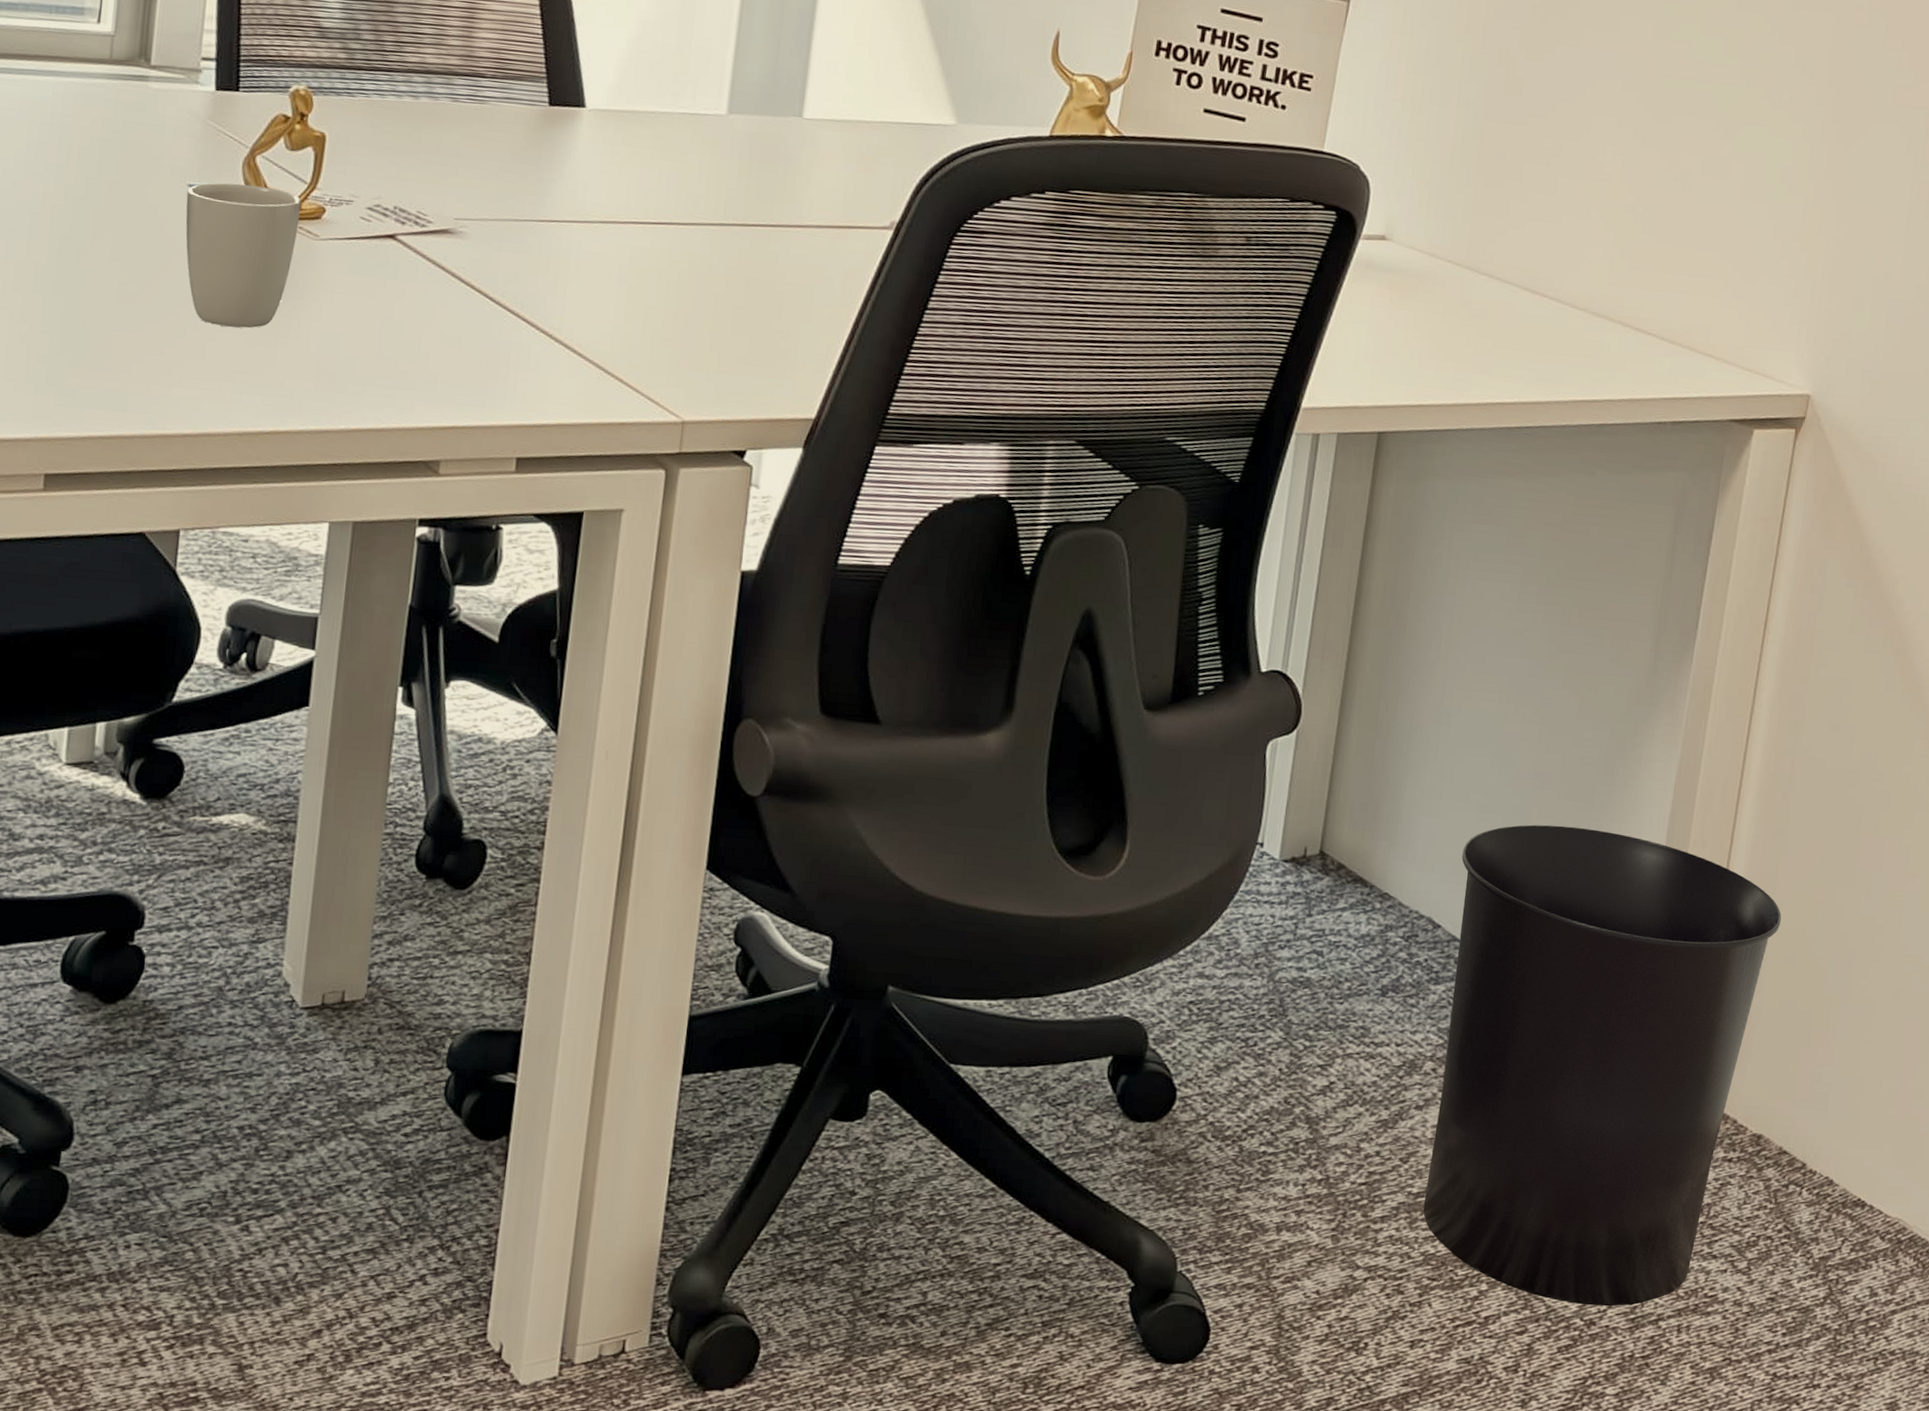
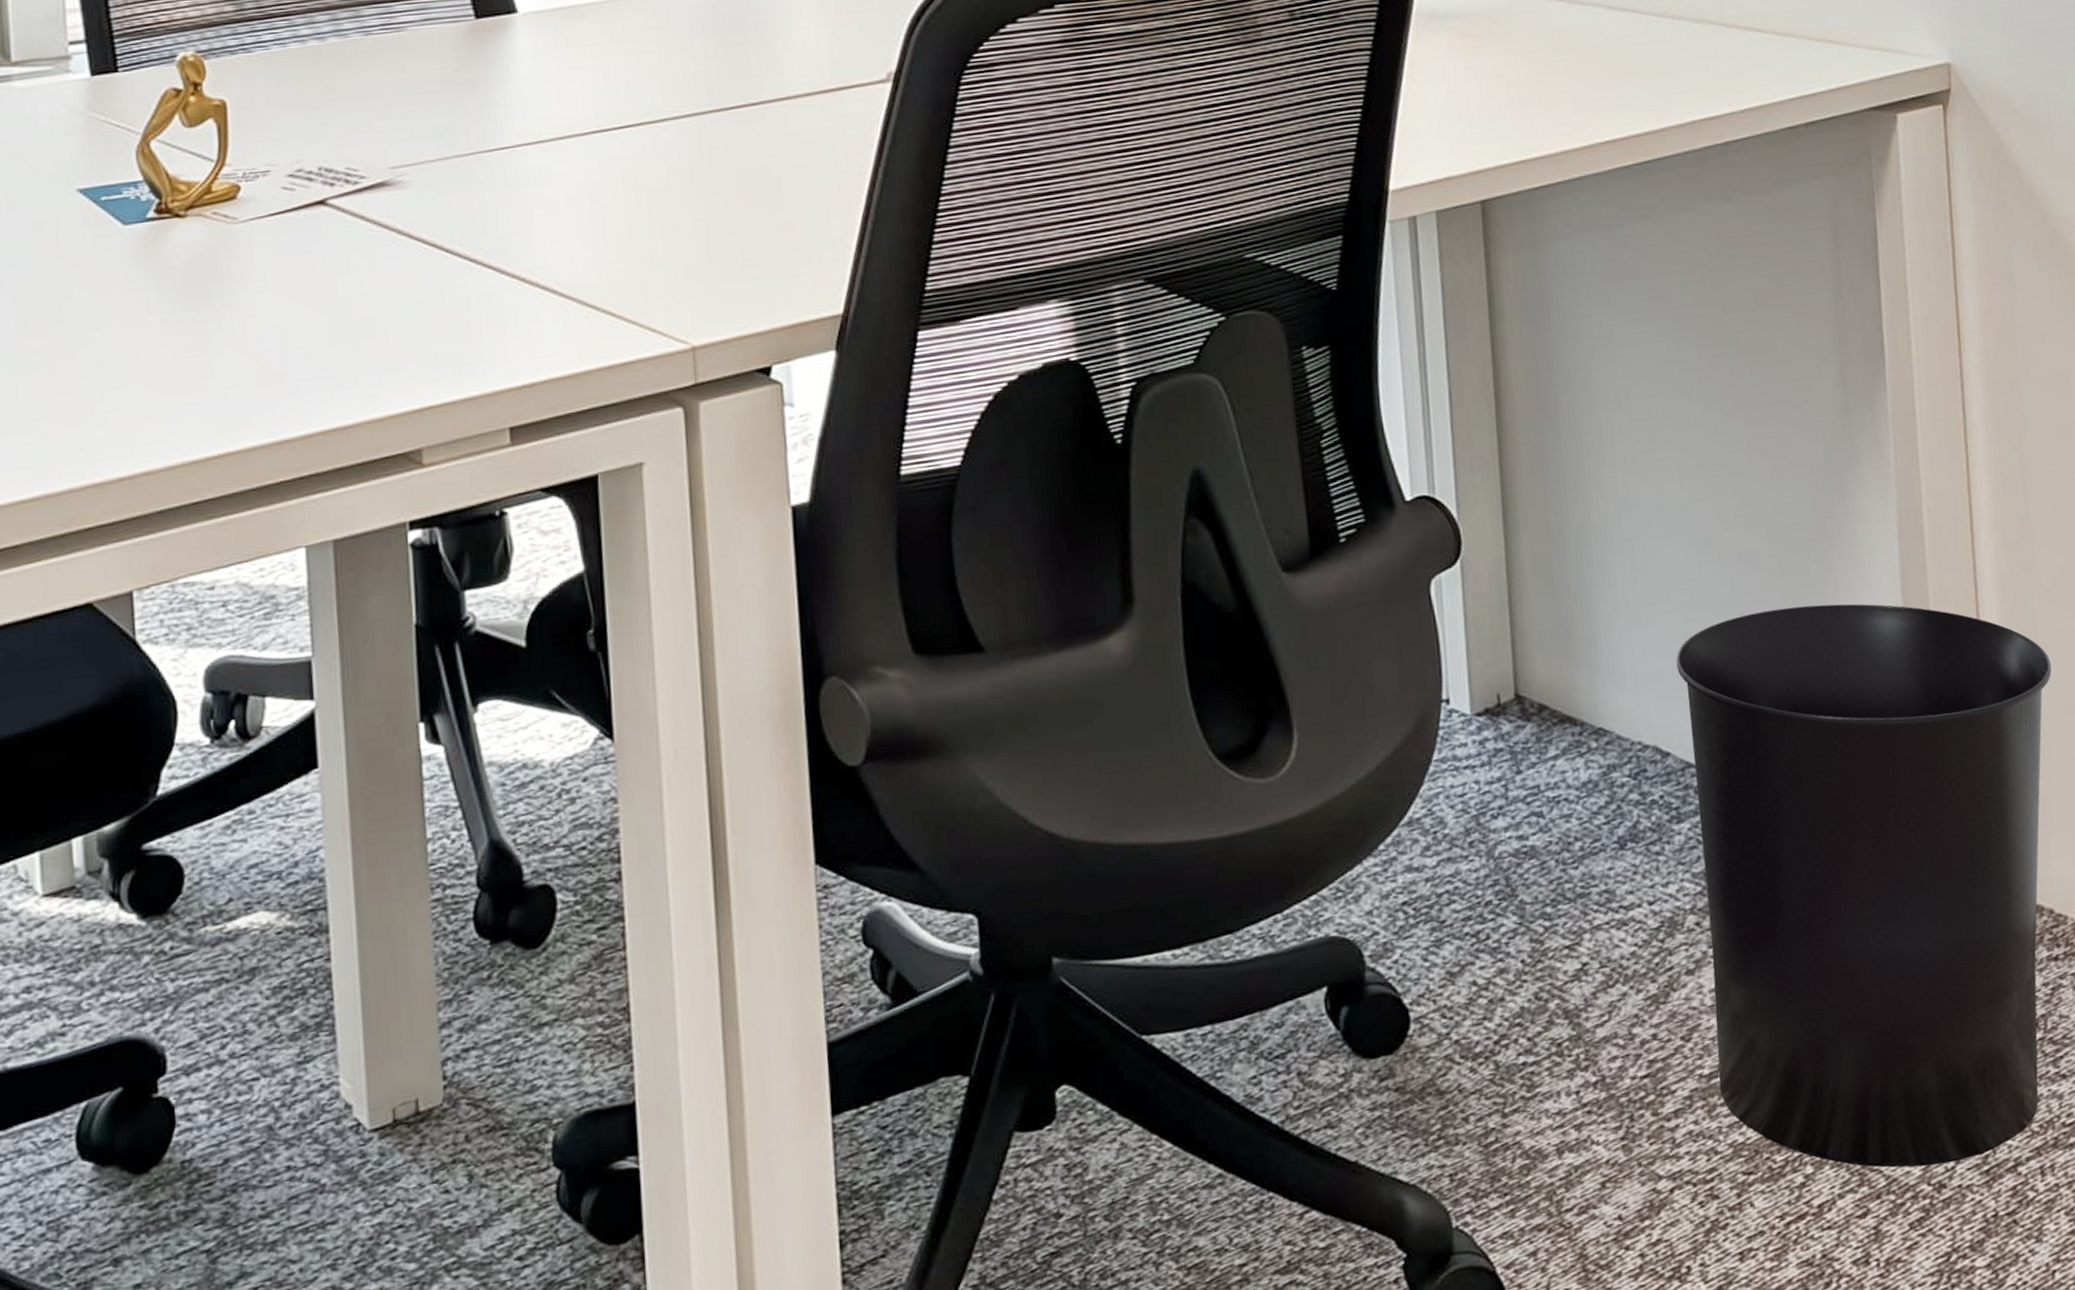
mug: present [185,183,301,328] -> none [77,174,213,345]

